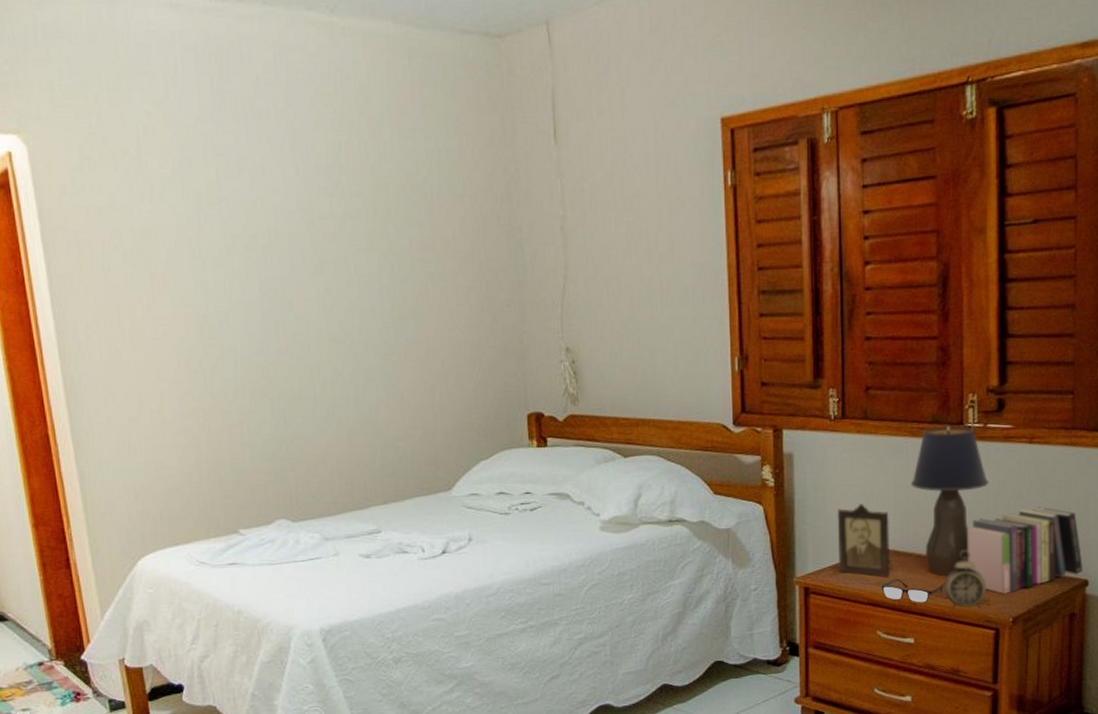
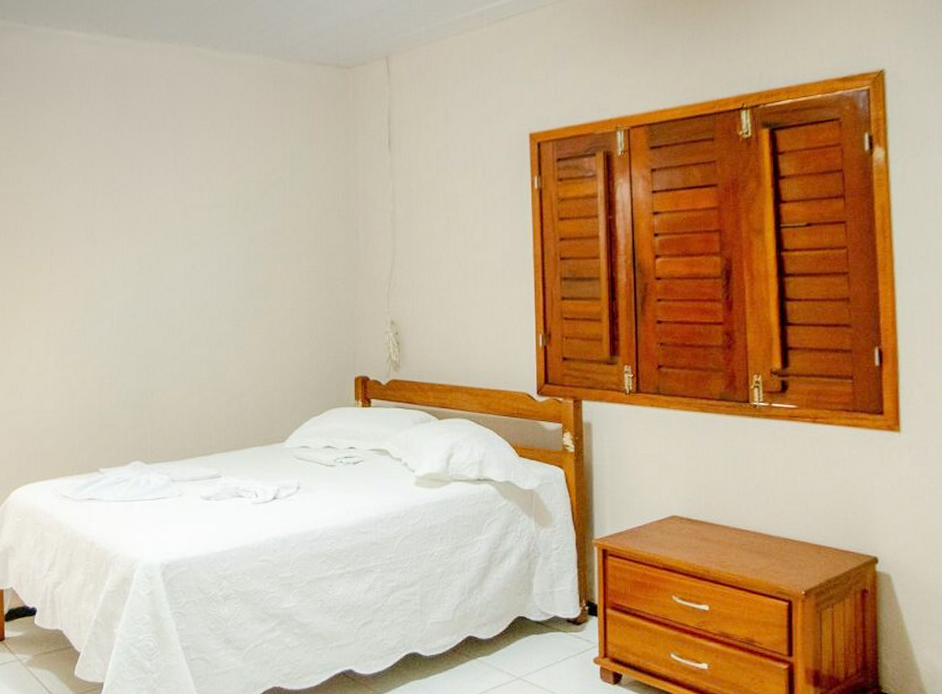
photo frame: present [837,504,894,577] -> none [633,472,687,544]
eyeglasses: present [881,579,944,603] -> none [676,546,736,571]
table lamp: present [910,425,989,577] -> none [701,403,776,546]
alarm clock: present [944,549,987,611] -> none [736,521,778,582]
books: present [968,507,1083,594] -> none [757,483,872,566]

